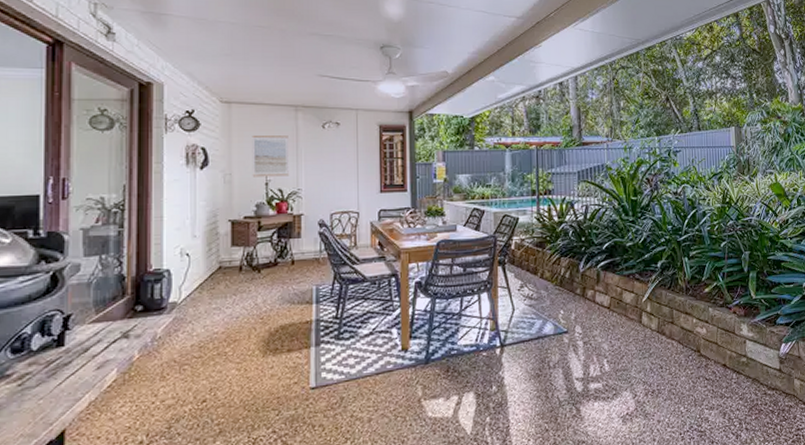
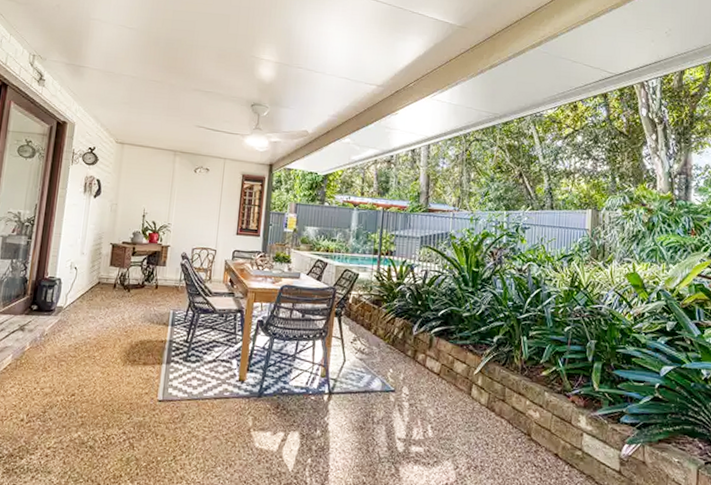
wall art: present [252,135,289,177] -> none [133,173,166,211]

